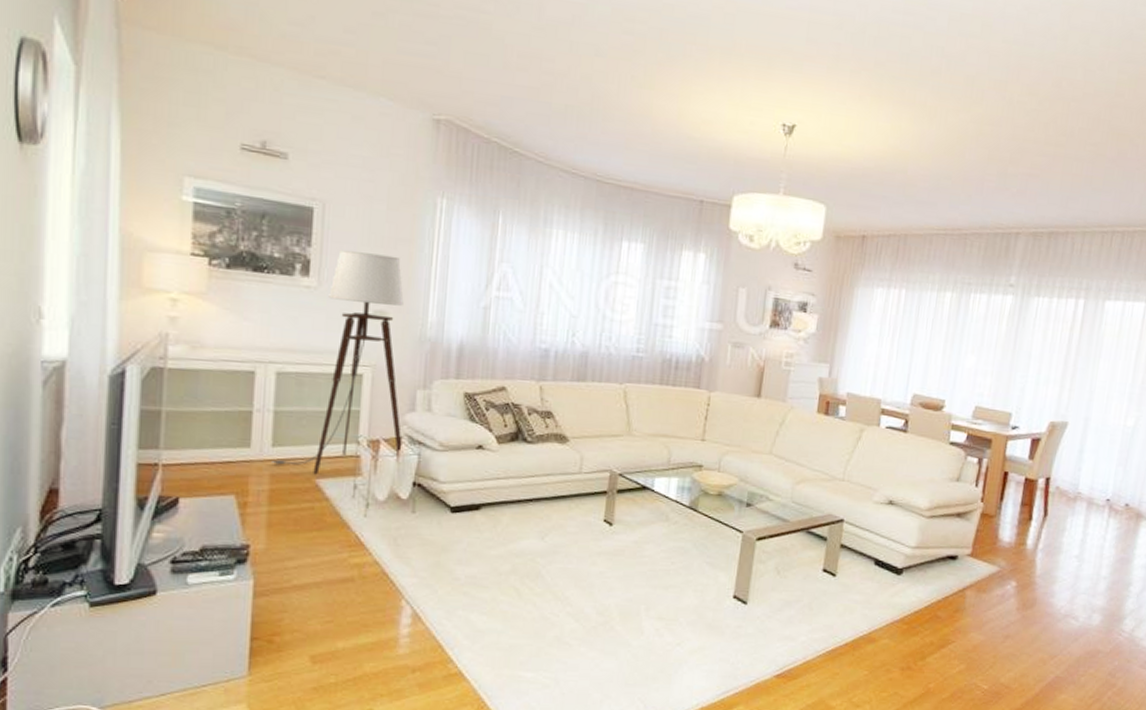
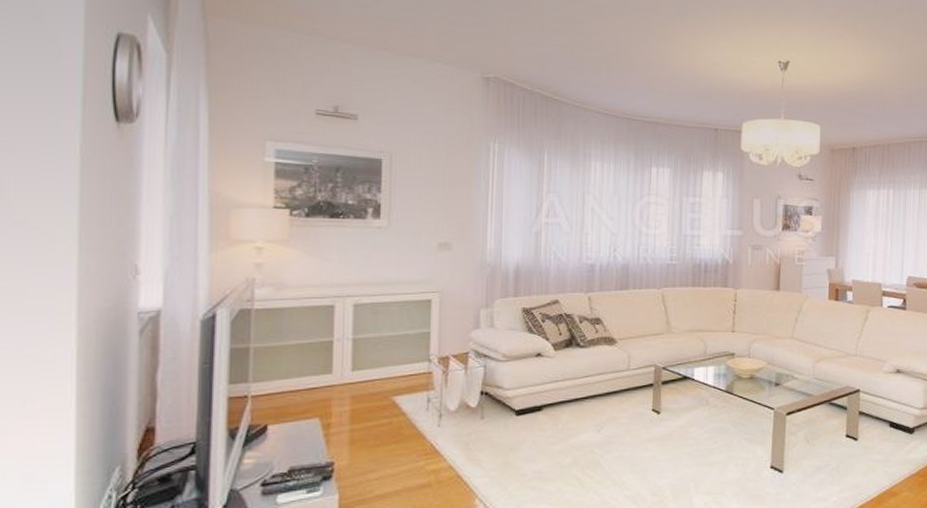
floor lamp: present [272,250,404,475] -> none [352,194,471,393]

